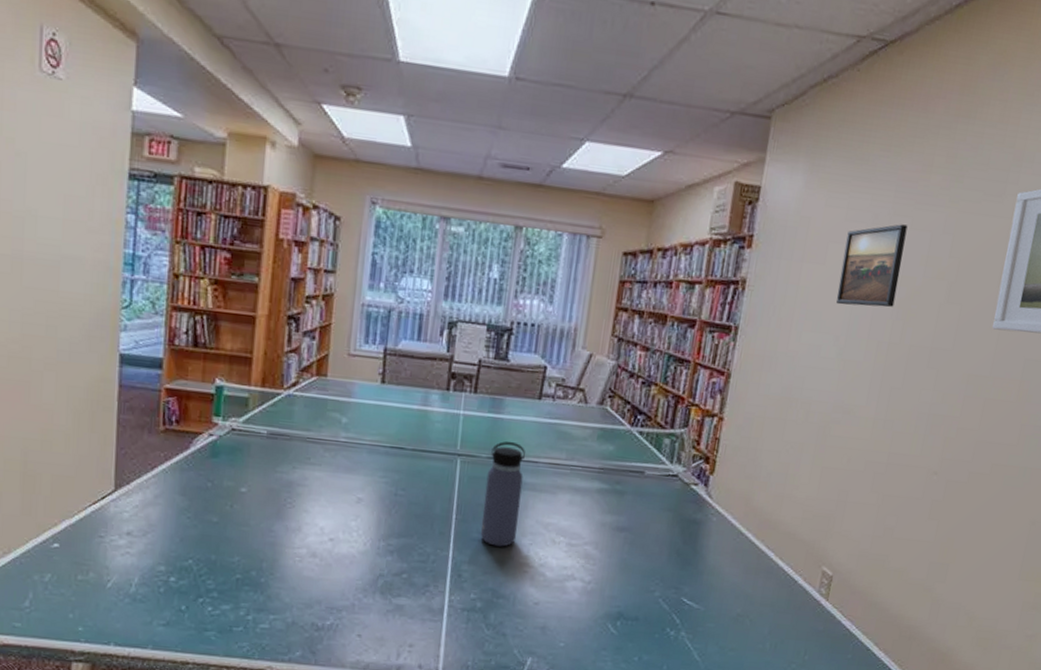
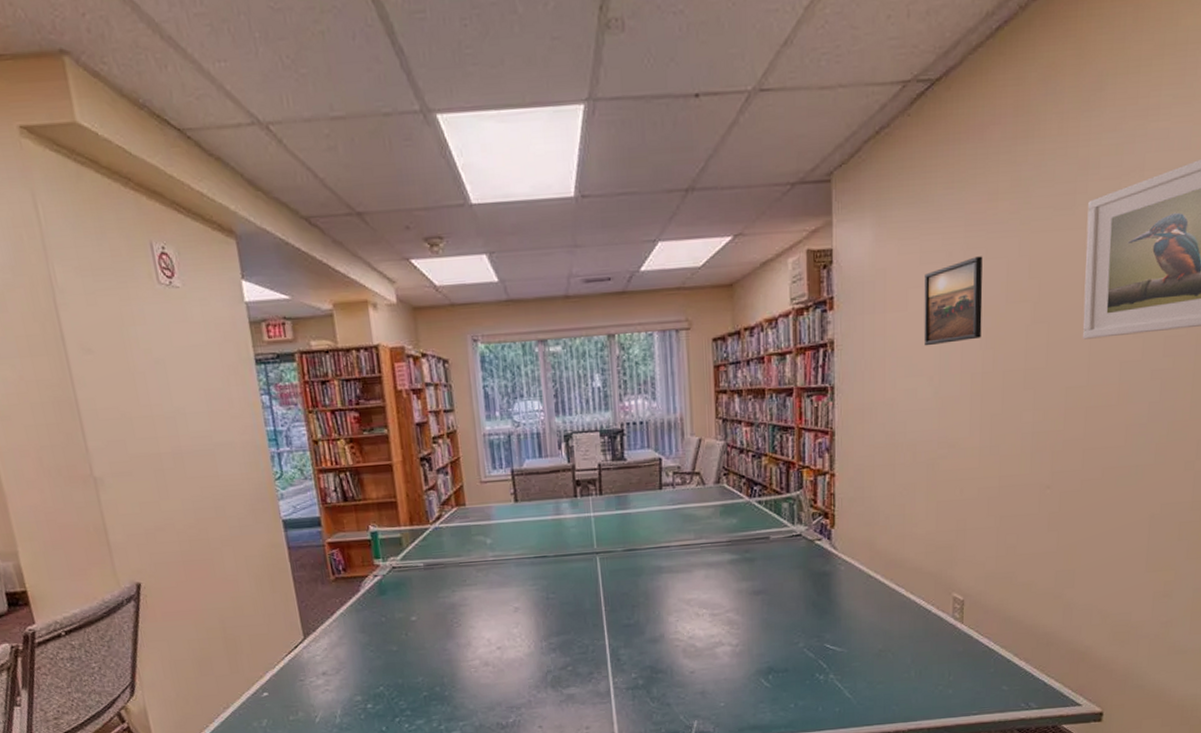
water bottle: present [480,441,525,547] -> none [625,532,662,628]

